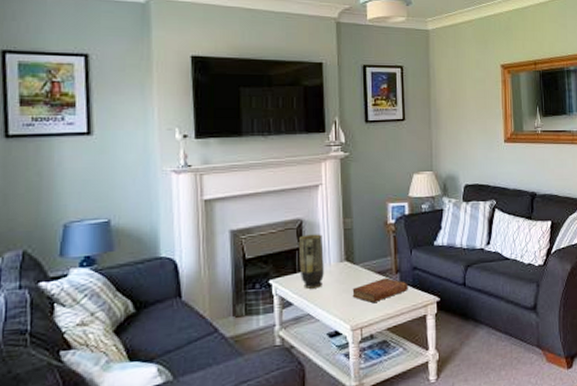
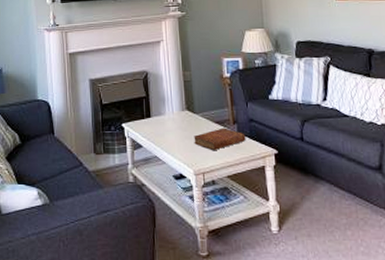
vase: present [299,234,324,289] -> none [146,85,168,133]

